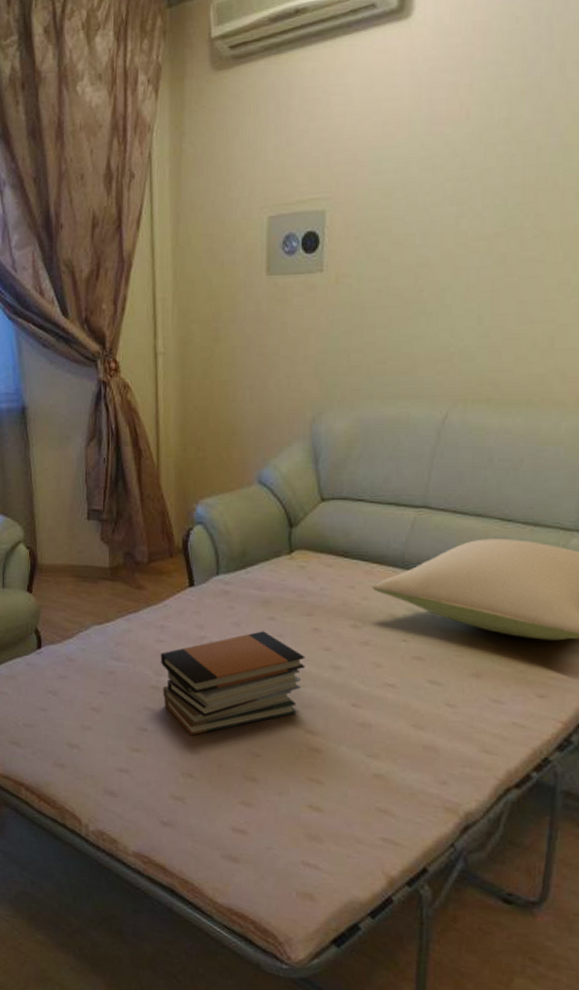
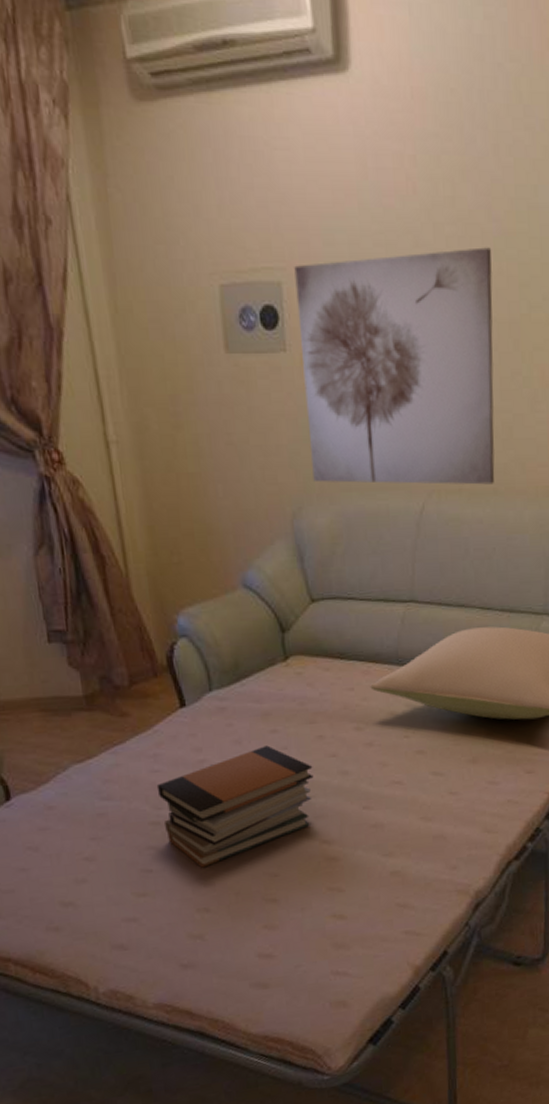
wall art: none [336,162,548,395] -> present [294,247,495,485]

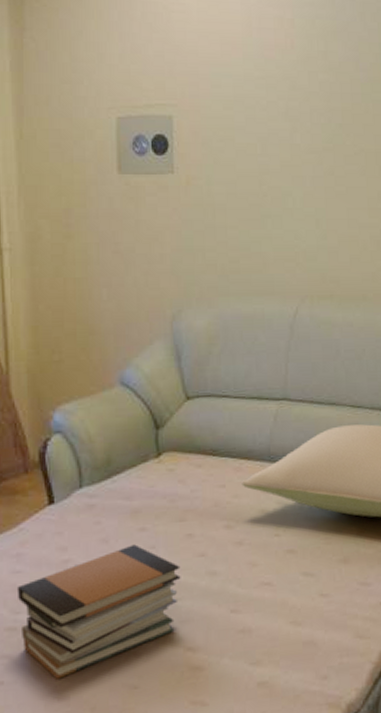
wall art: present [294,247,495,485] -> none [185,91,364,292]

